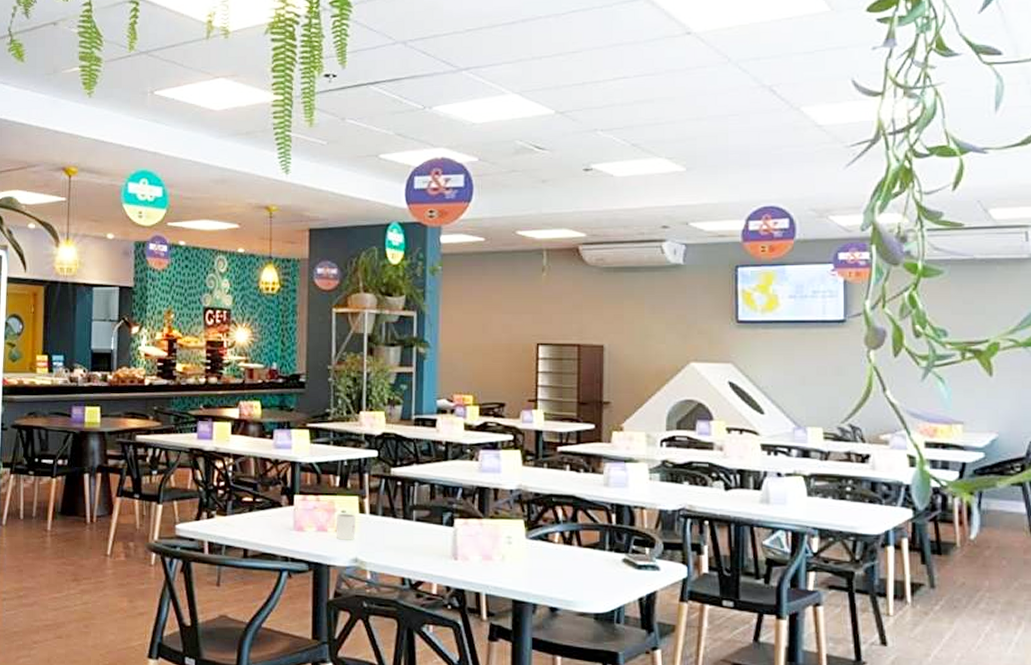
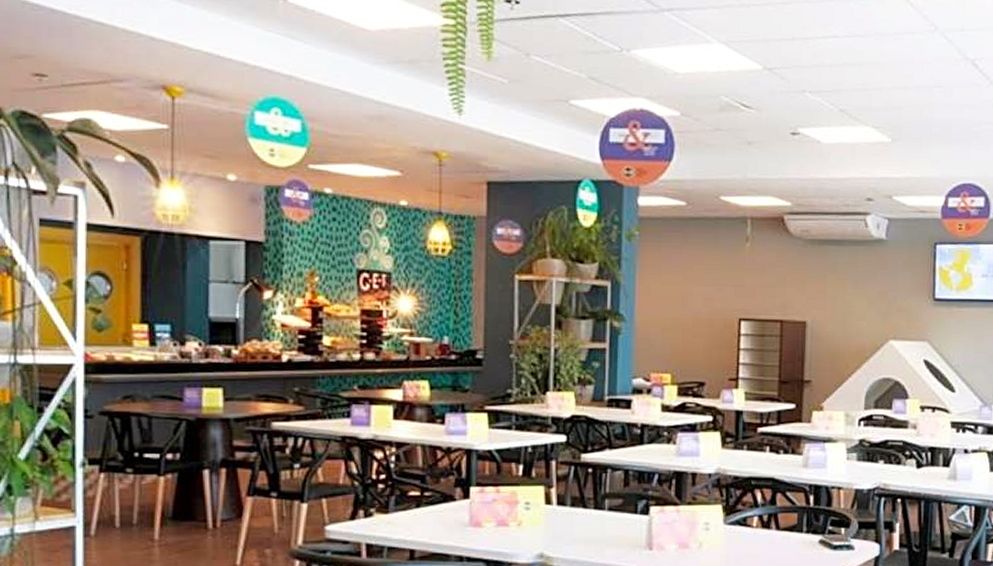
mug: present [336,514,356,540] -> none [518,506,541,535]

